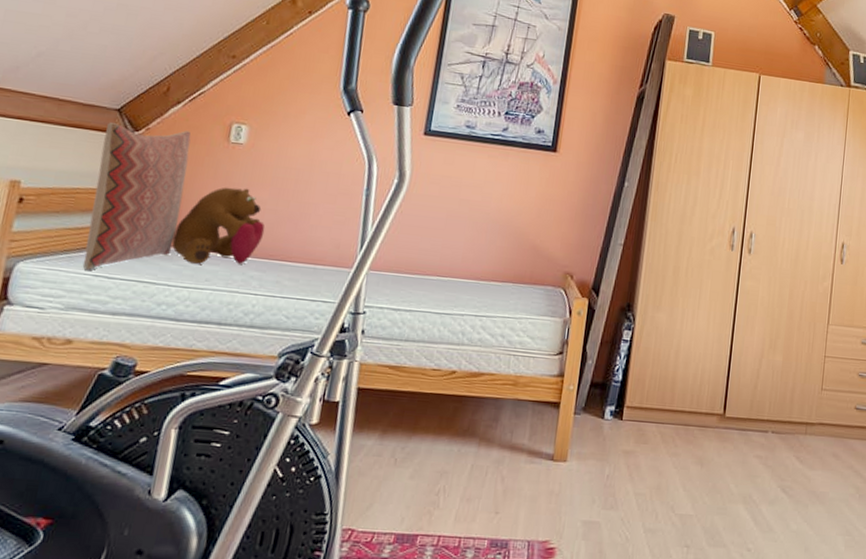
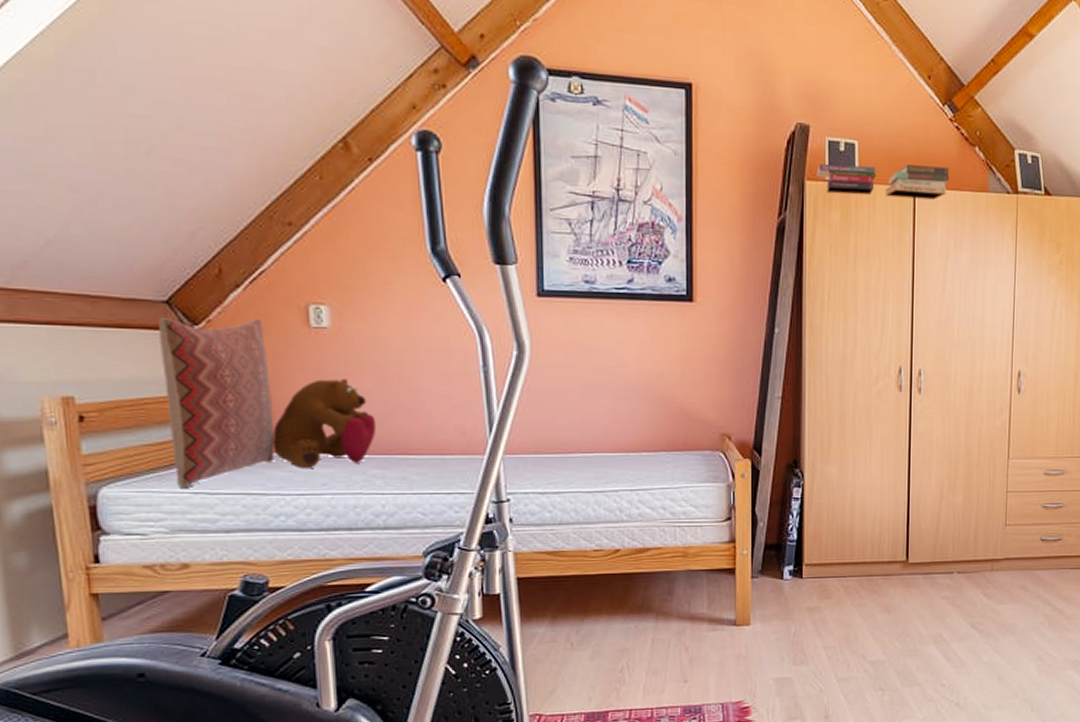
books: none [676,47,728,78] -> present [817,163,876,196]
books: none [734,55,792,86] -> present [885,164,950,200]

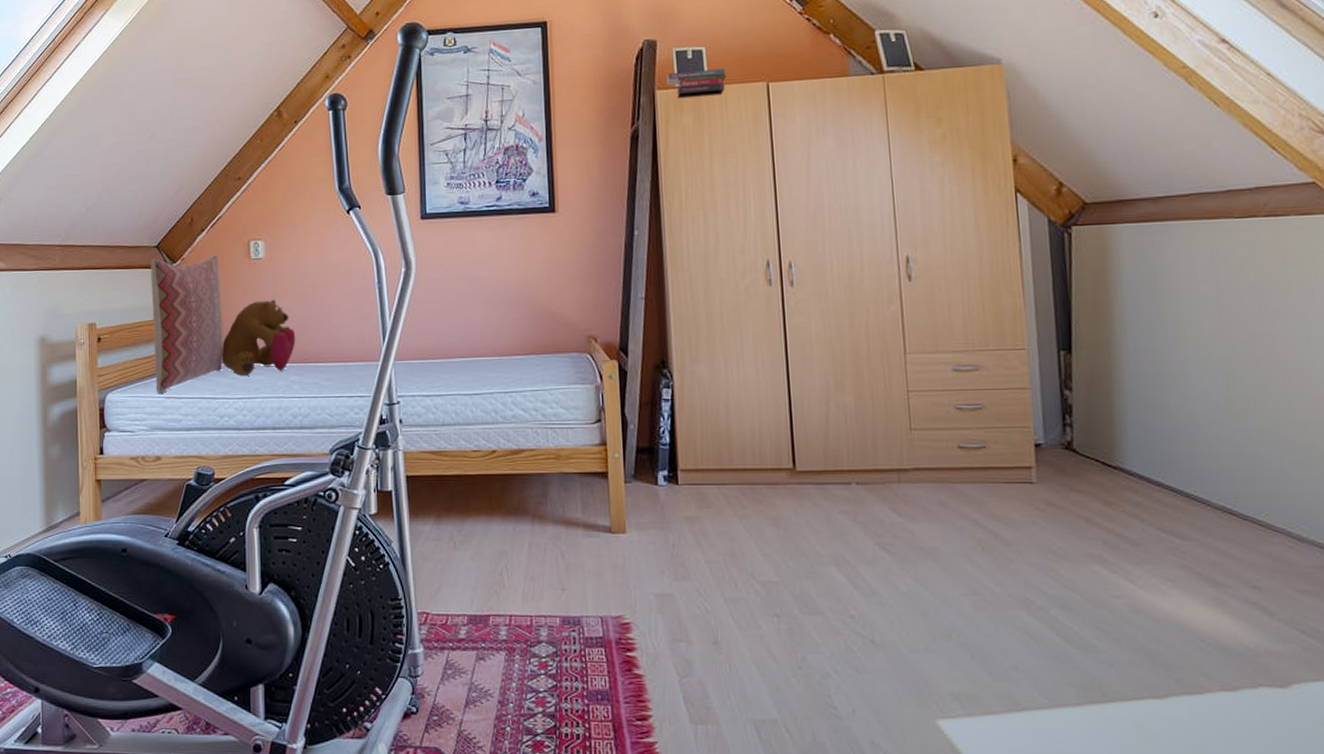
books: present [885,164,950,200] -> none [737,58,805,95]

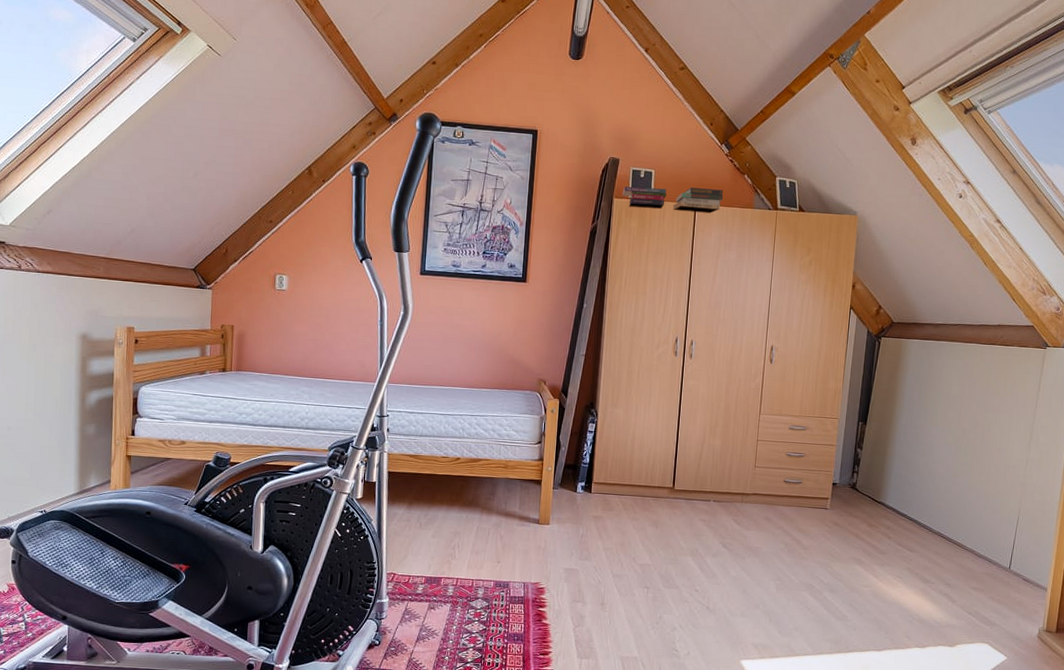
pillow: present [151,255,223,394] -> none [184,280,248,391]
bear: present [221,299,296,377] -> none [244,324,309,384]
books: none [737,58,805,95] -> present [673,187,724,214]

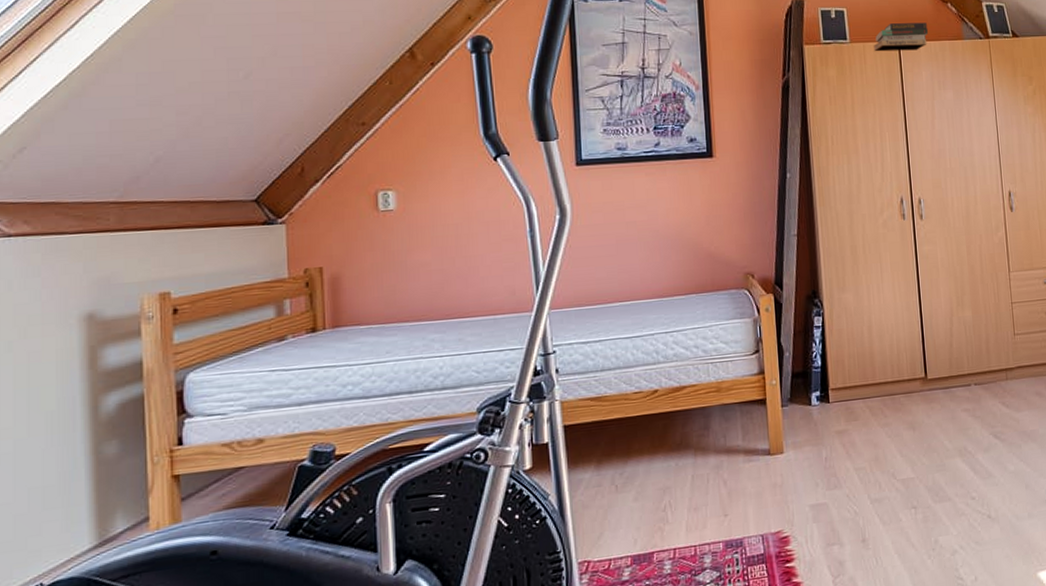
books: present [622,186,667,210] -> none [813,28,865,54]

